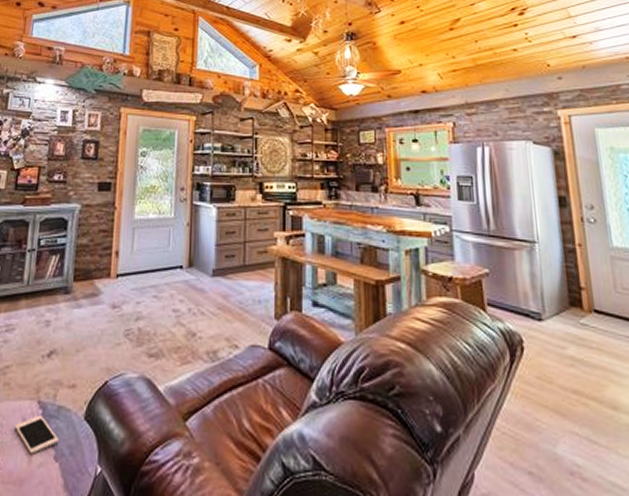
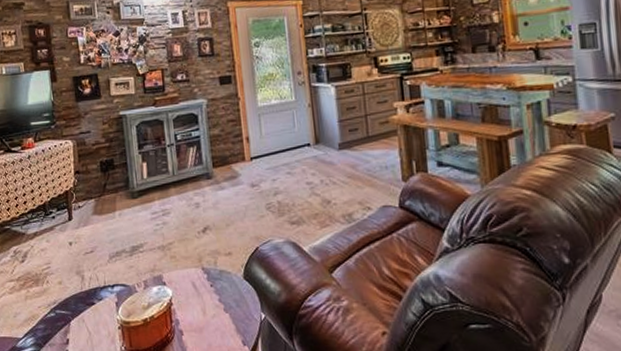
cell phone: present [14,415,58,454] -> none [186,279,225,308]

